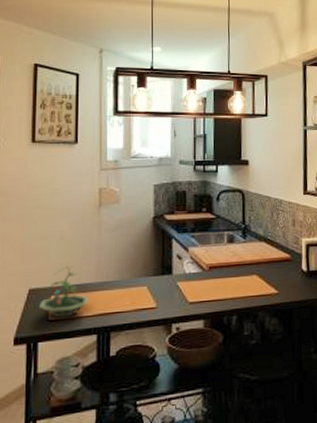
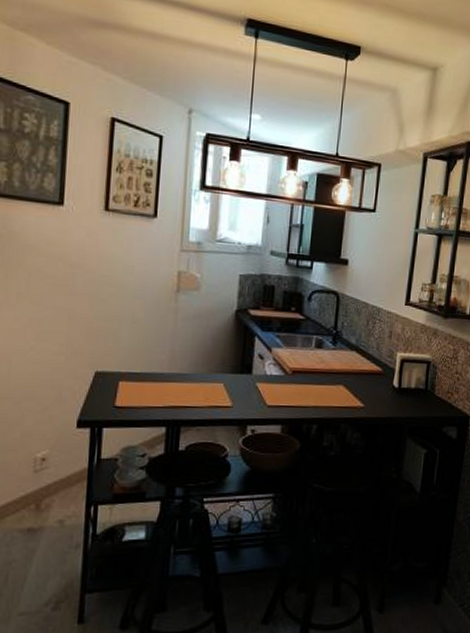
terrarium: present [38,266,90,318] -> none [104,352,161,406]

